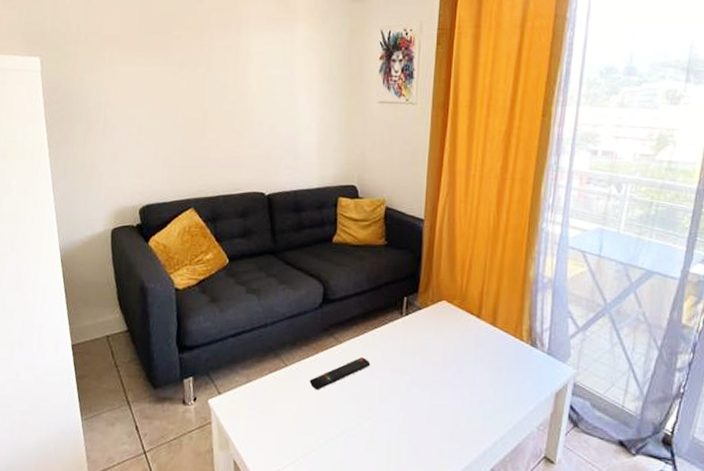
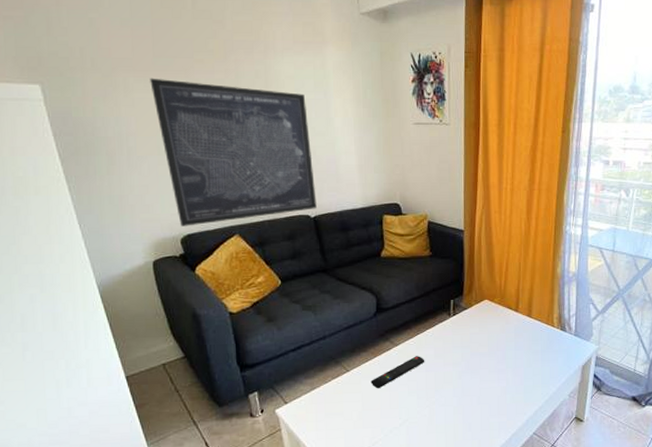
wall art: none [132,52,273,197] -> present [150,78,317,226]

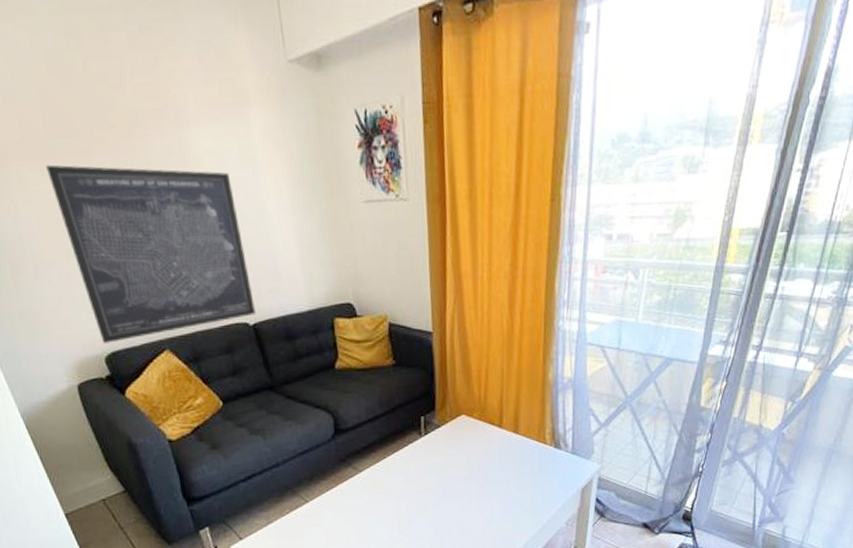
remote control: present [370,356,425,389] -> none [333,482,395,521]

